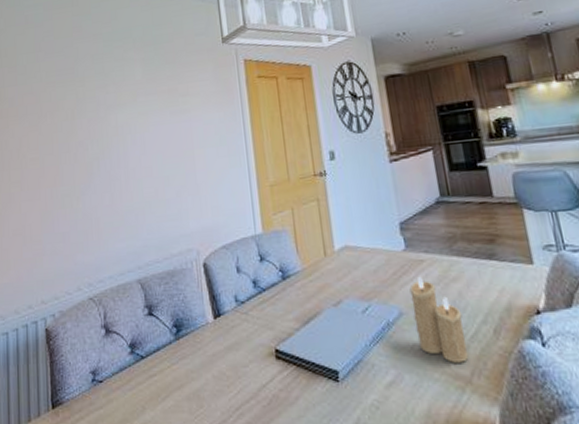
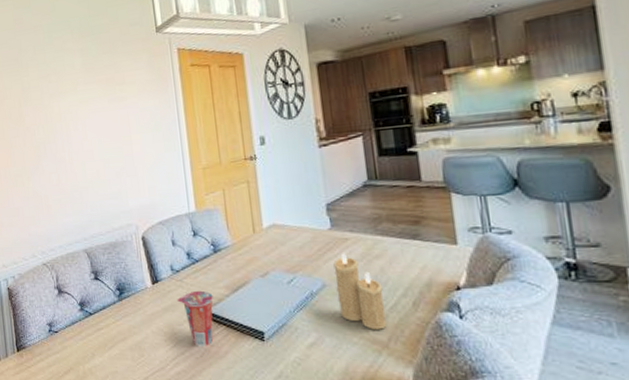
cup: none [242,324,282,392] -> present [177,290,213,346]

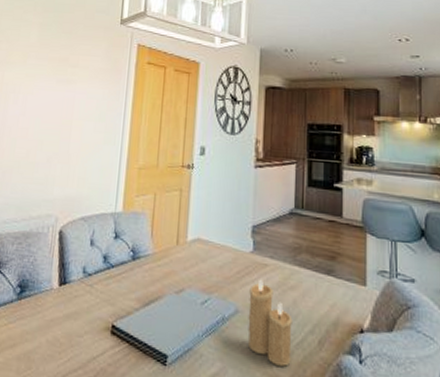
cup: present [177,290,213,346] -> none [82,299,122,365]

